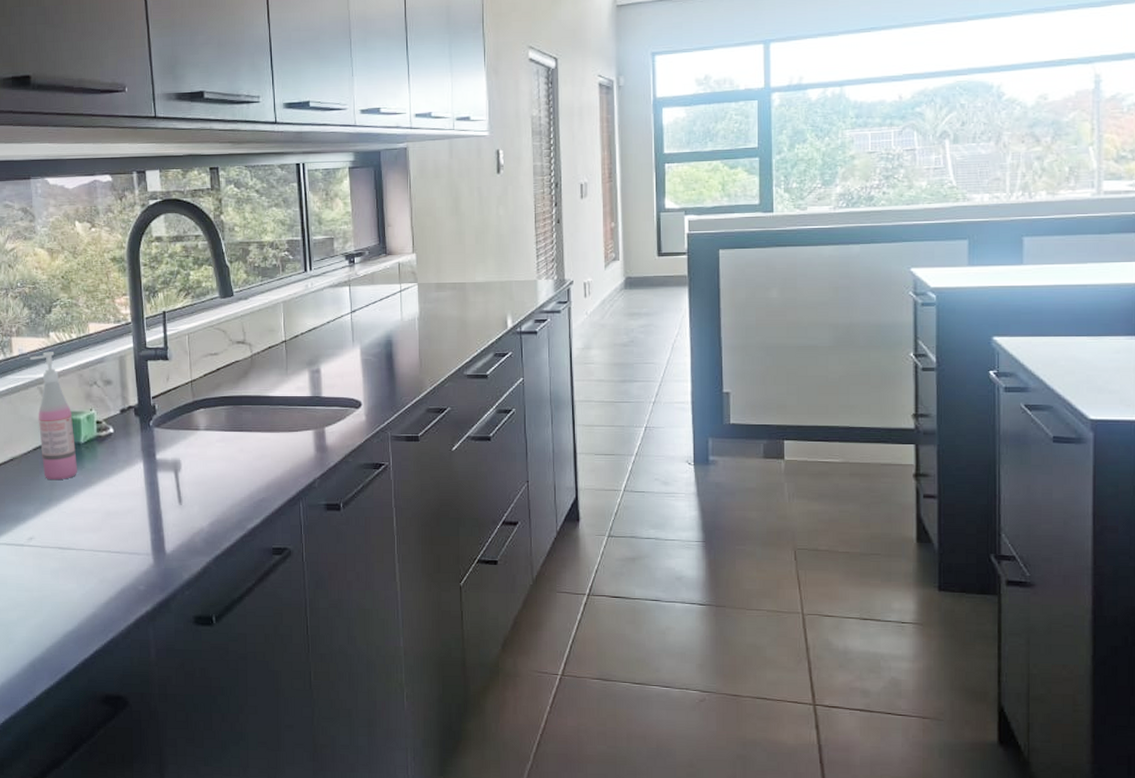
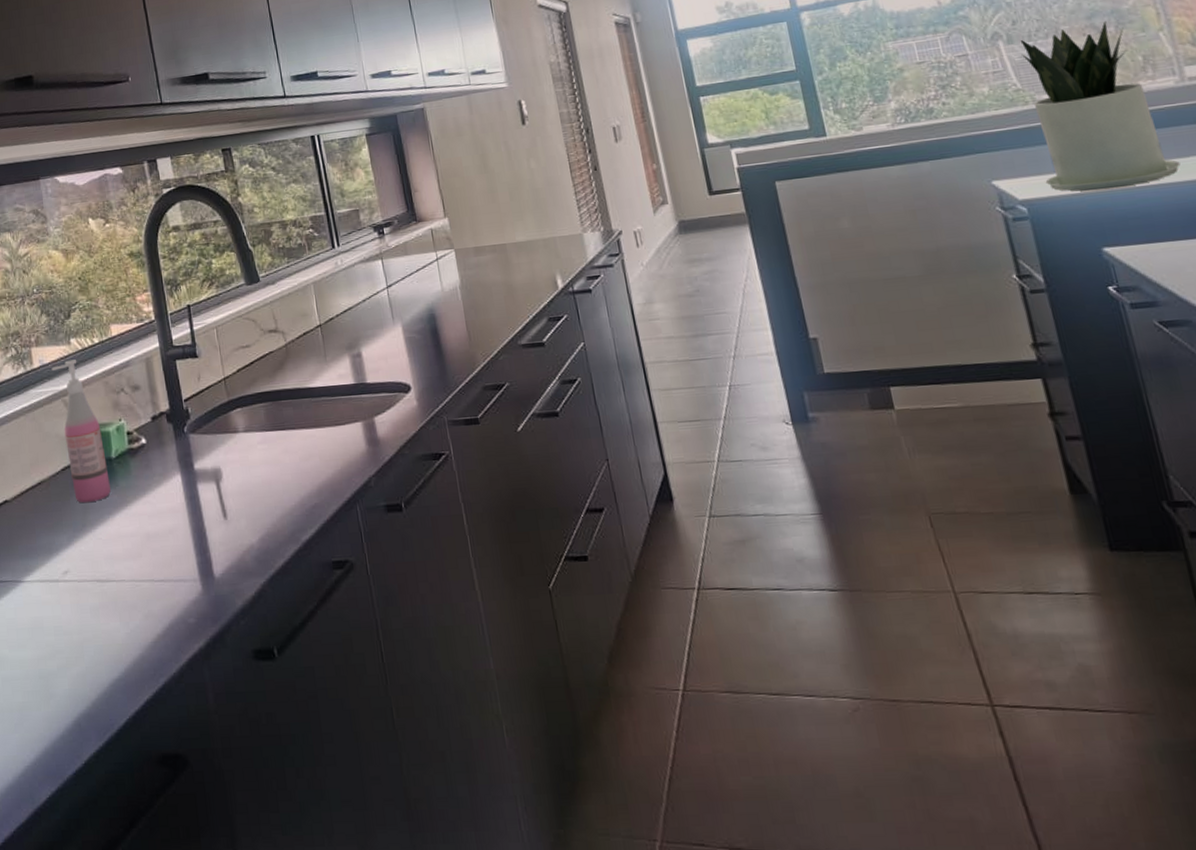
planter: none [957,131,1078,286] -> present [1020,21,1181,192]

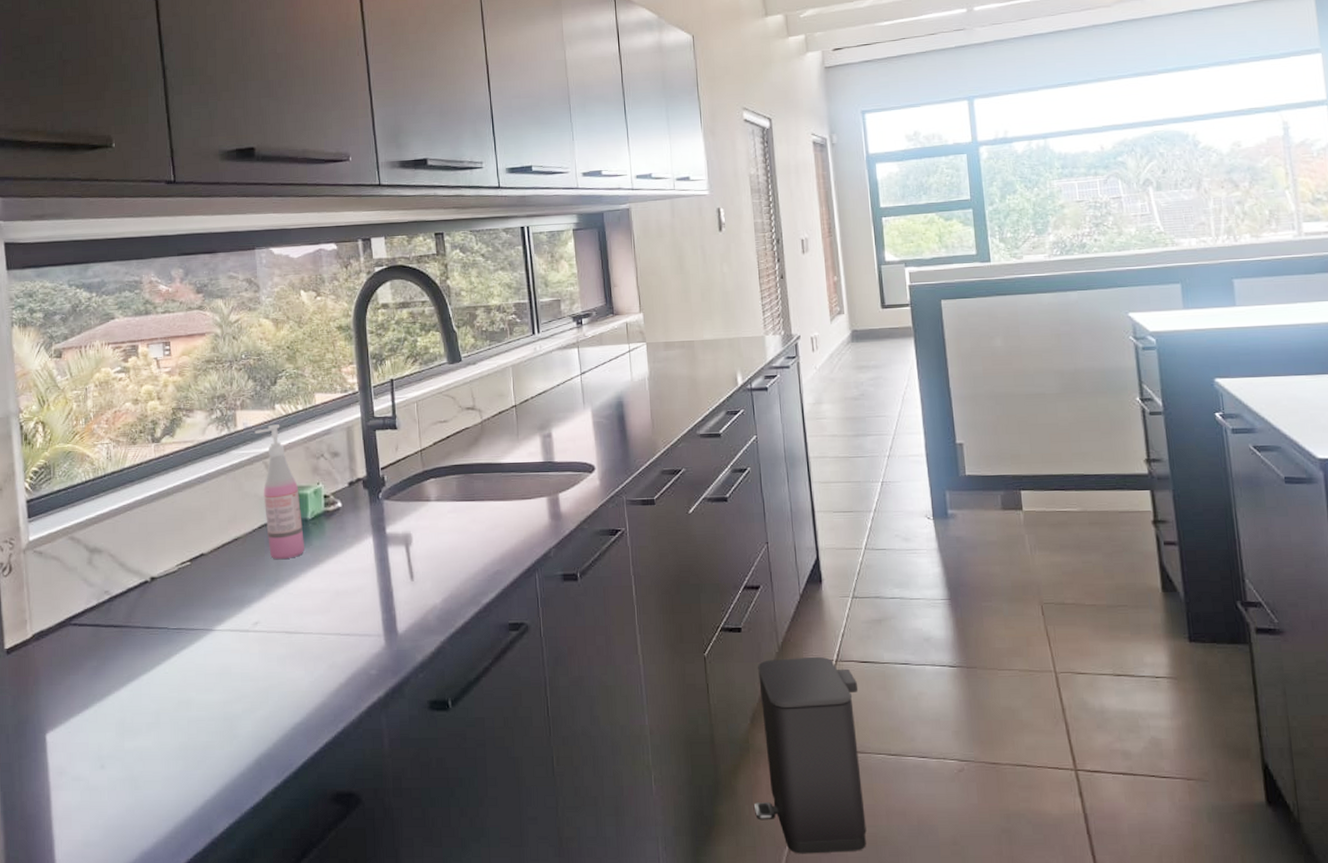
pedal bin: none [610,584,755,812] -> present [753,656,867,854]
planter: present [1020,21,1181,192] -> none [1167,177,1289,328]

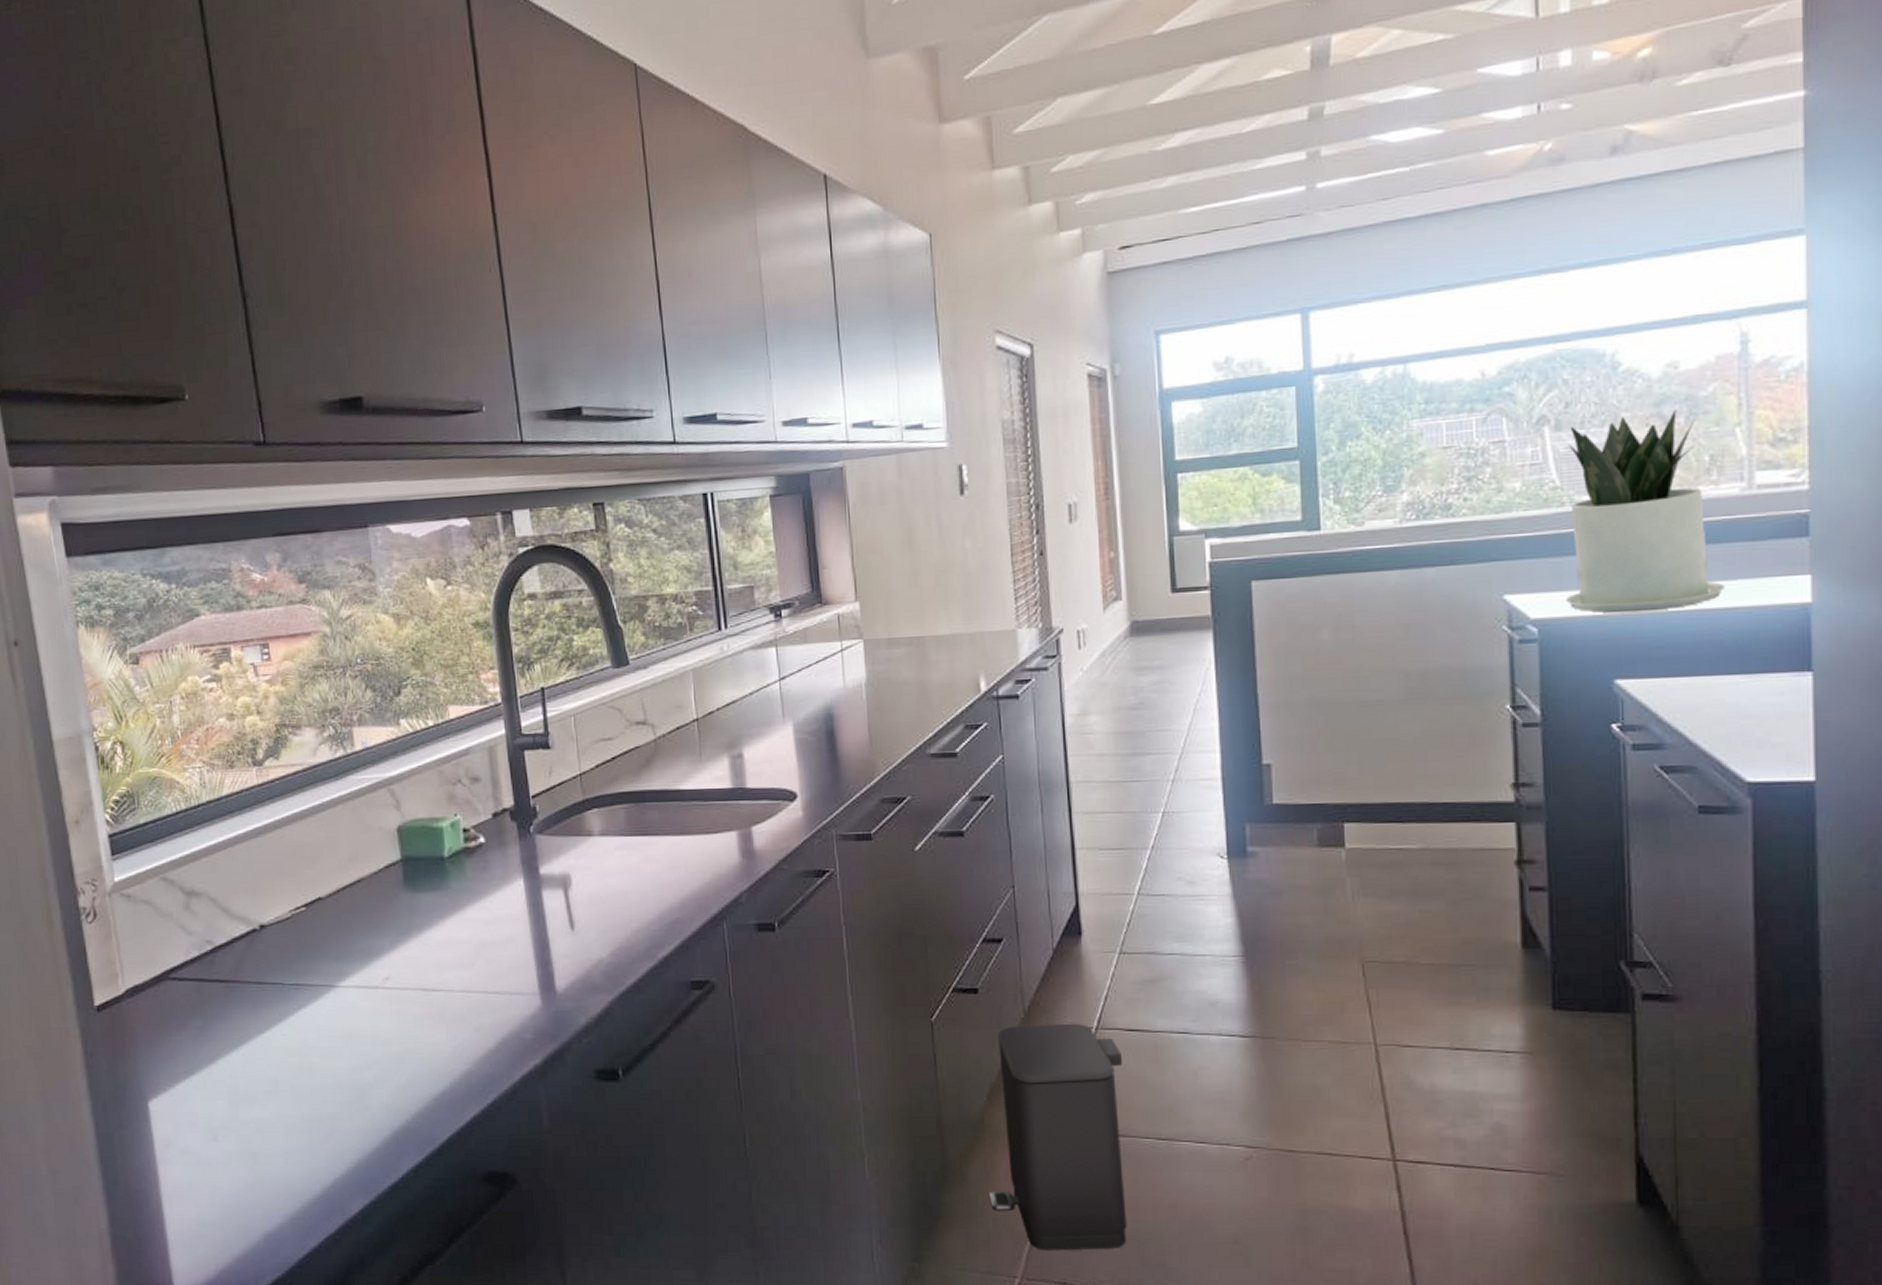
soap dispenser: present [255,424,304,560] -> none [376,743,442,905]
planter: none [1167,177,1289,328] -> present [1565,410,1725,614]

